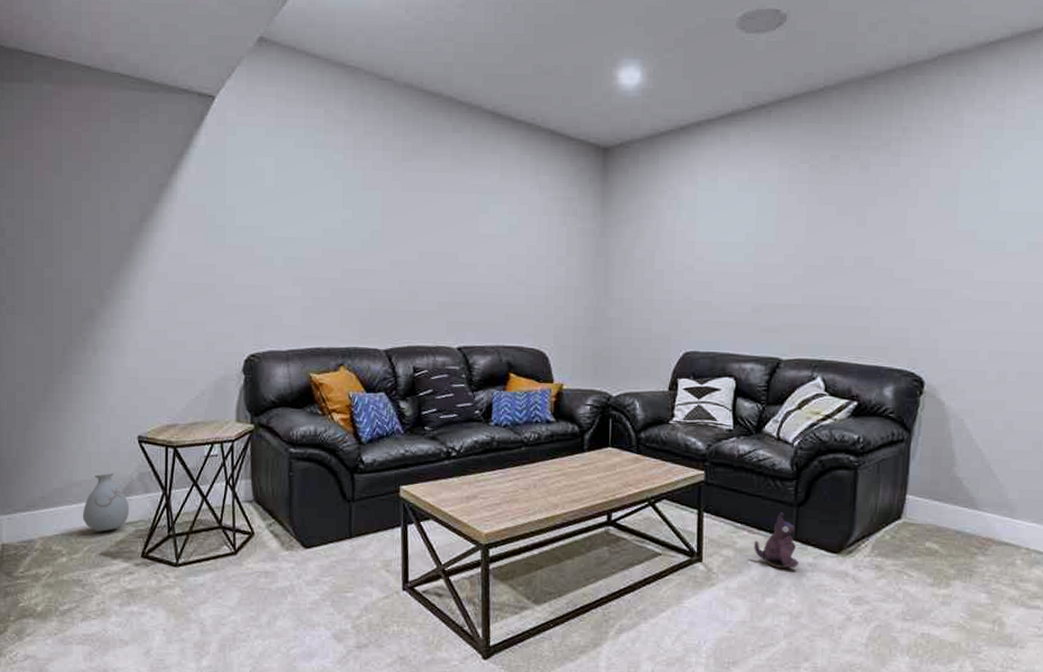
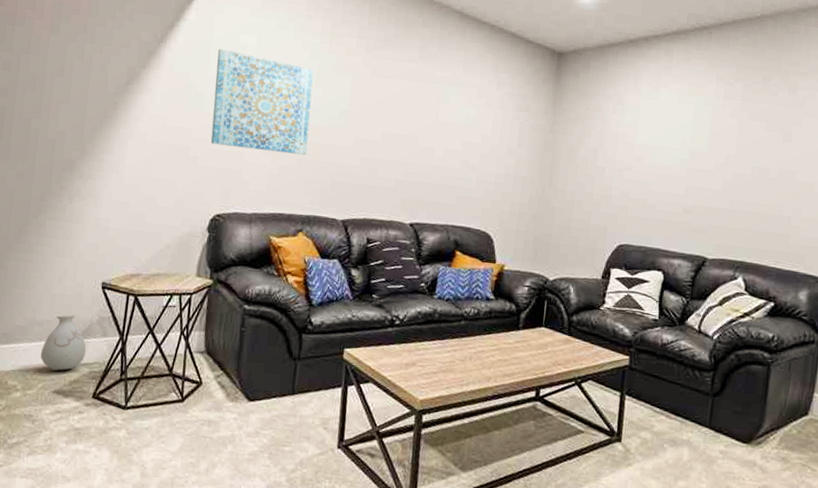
wall art: none [233,175,341,283] -> present [210,49,314,155]
plush toy: present [754,512,798,569] -> none [670,400,711,455]

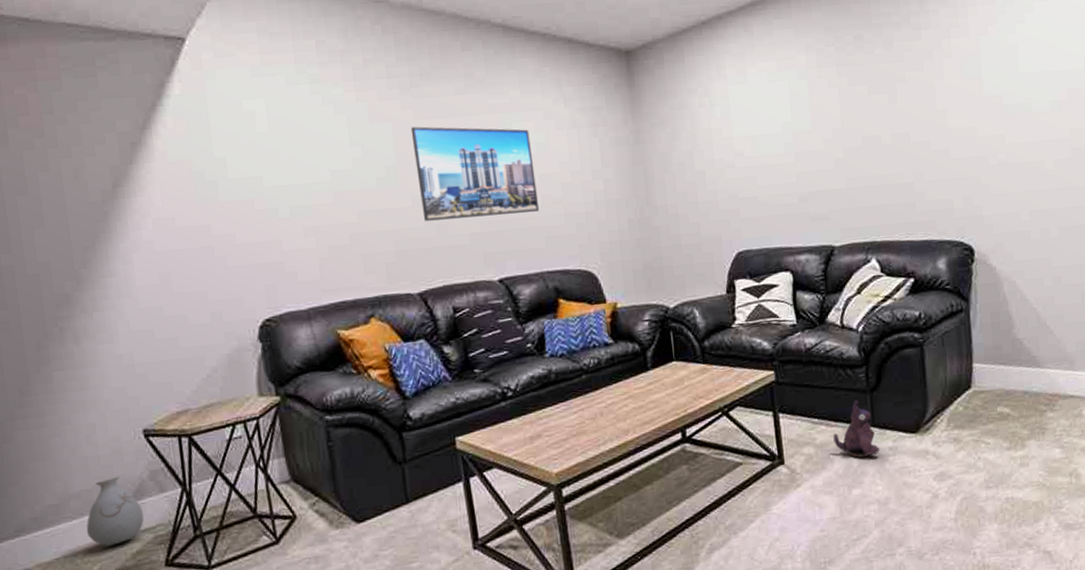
wall art: present [210,49,314,155] -> none [219,122,359,238]
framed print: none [360,82,463,173] -> present [410,126,540,221]
plush toy: none [670,400,711,455] -> present [833,400,879,458]

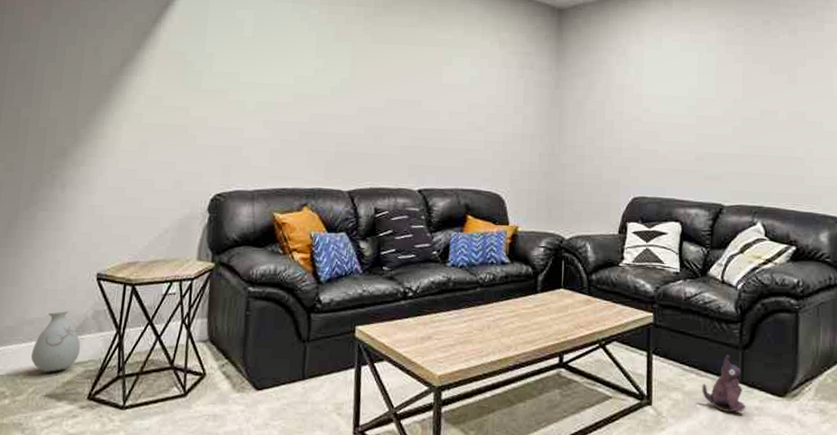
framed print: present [410,126,540,221] -> none [364,49,466,135]

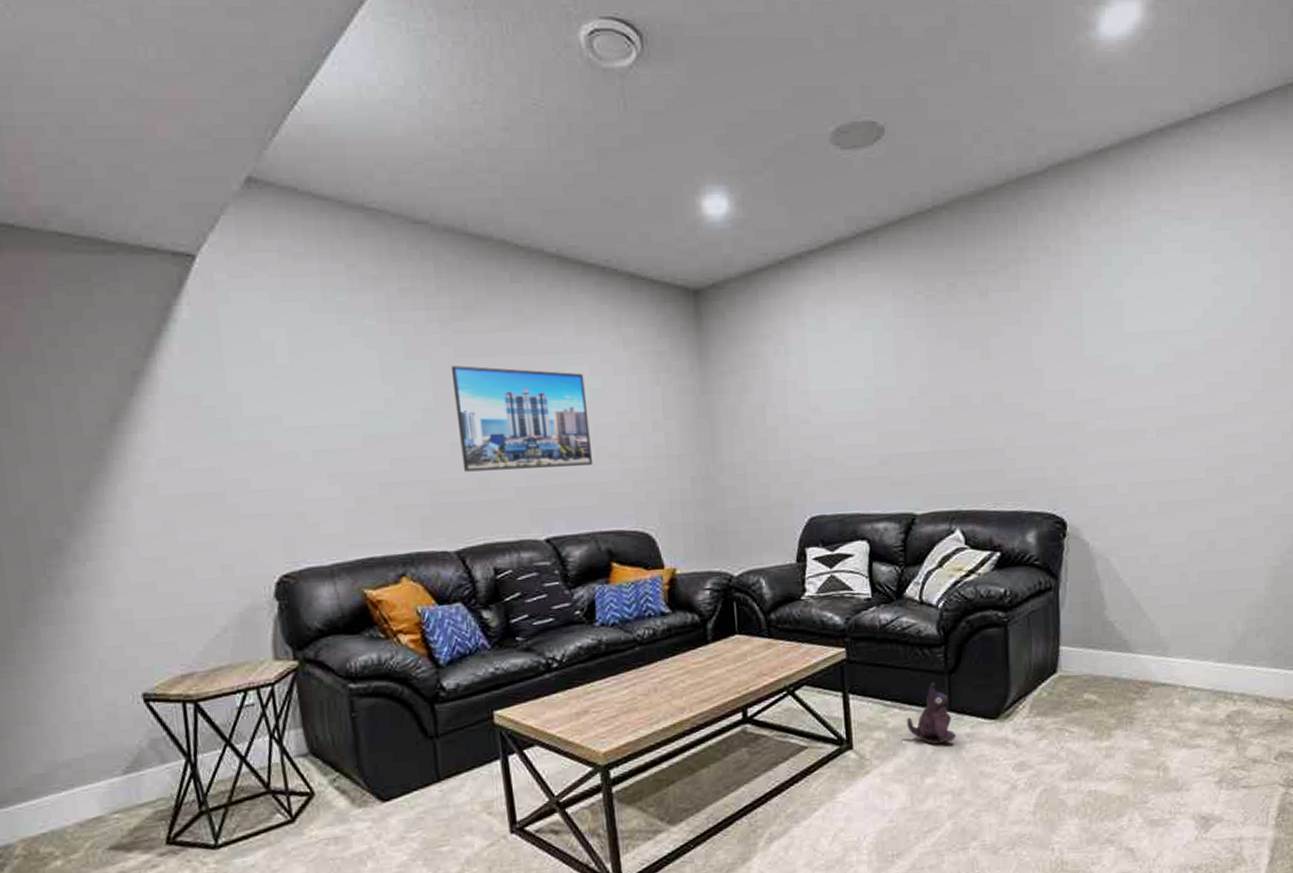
vase: present [30,310,81,372] -> none [77,744,143,821]
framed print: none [364,49,466,135] -> present [451,365,594,472]

